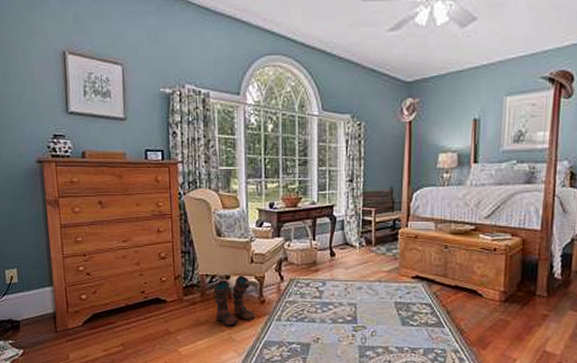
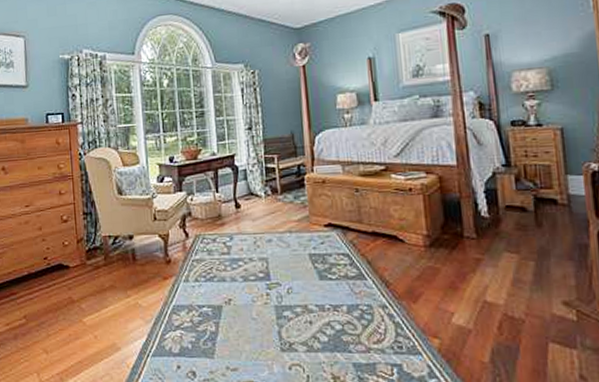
boots: present [213,275,260,327] -> none [116,234,165,291]

